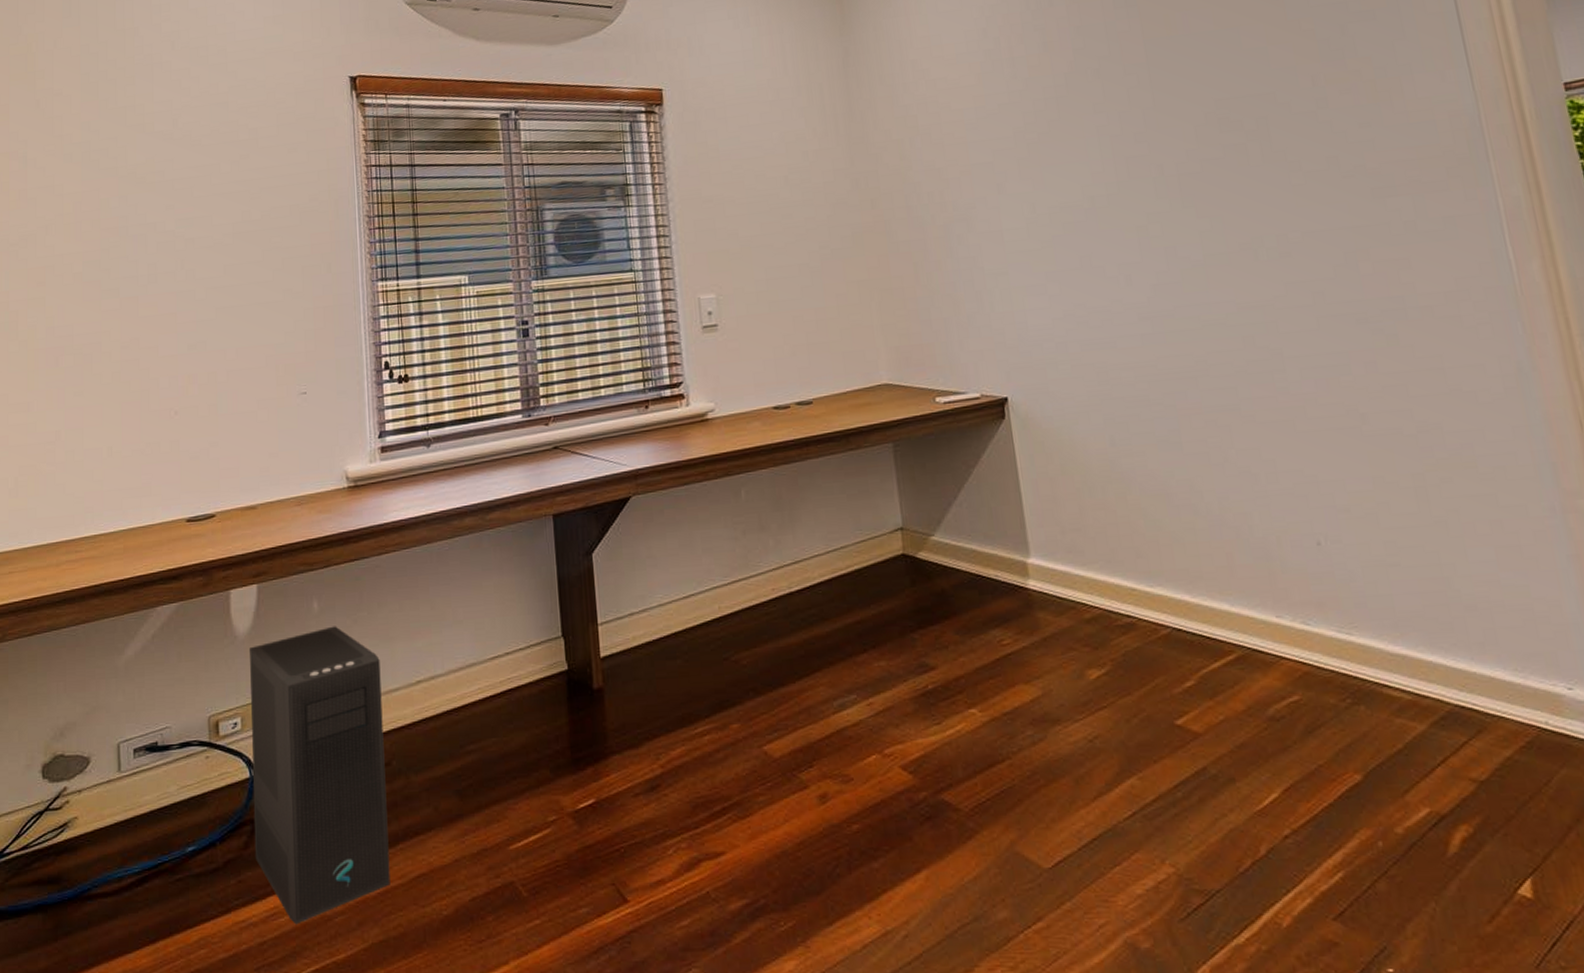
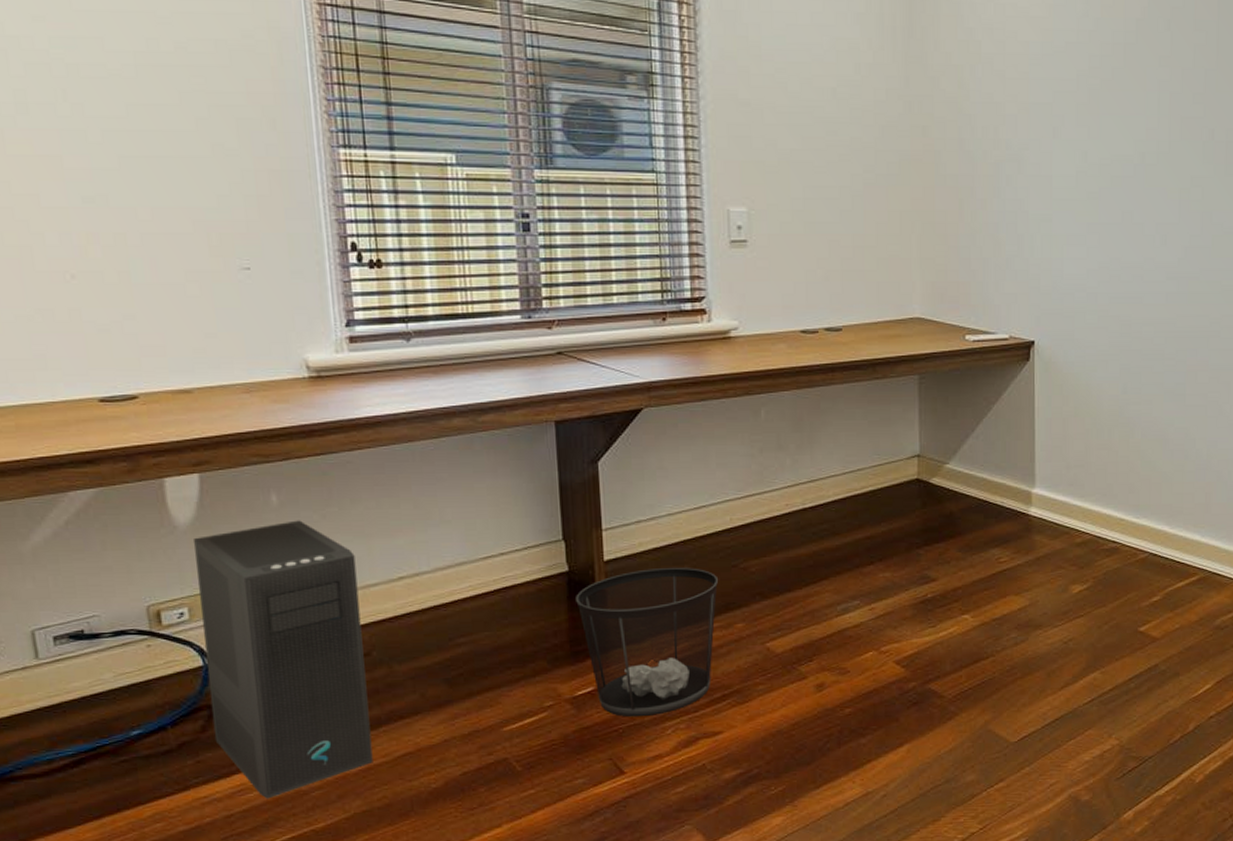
waste bin: none [575,662,712,835] -> present [576,567,719,718]

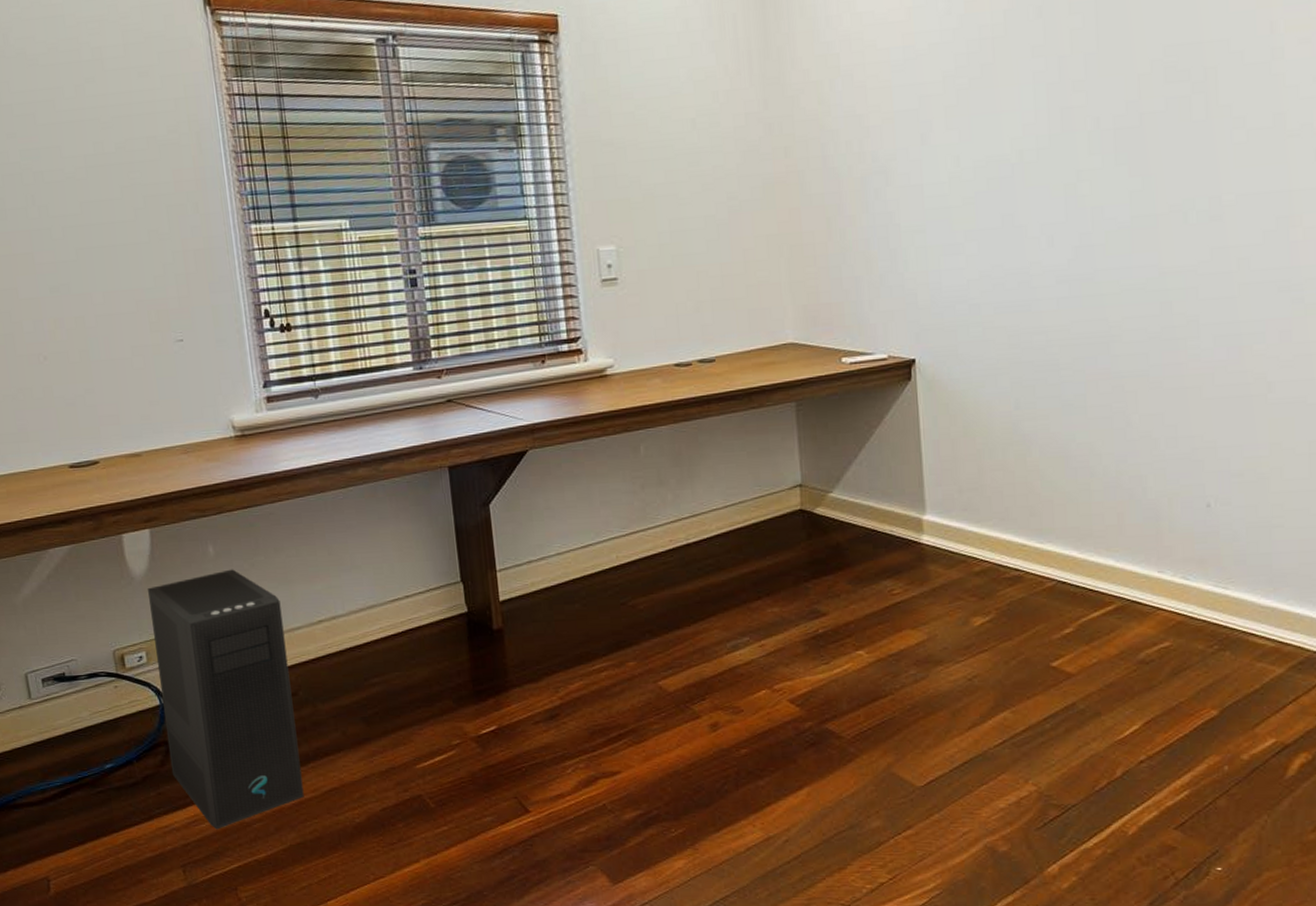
waste bin: present [576,567,719,718] -> none [476,606,609,756]

